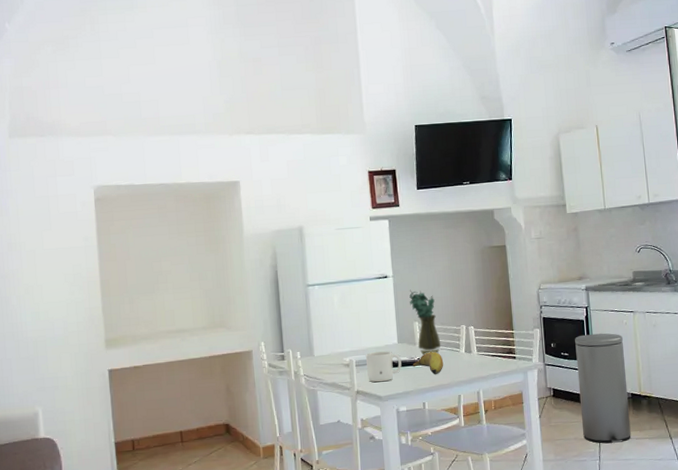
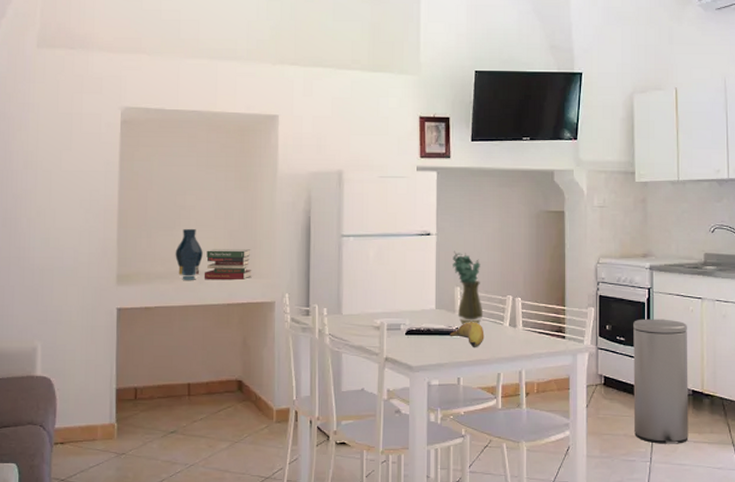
vase: none [156,291,183,339] -> present [175,228,203,280]
books: none [185,305,229,336] -> present [204,249,252,279]
mug: present [365,351,402,383] -> none [398,316,438,350]

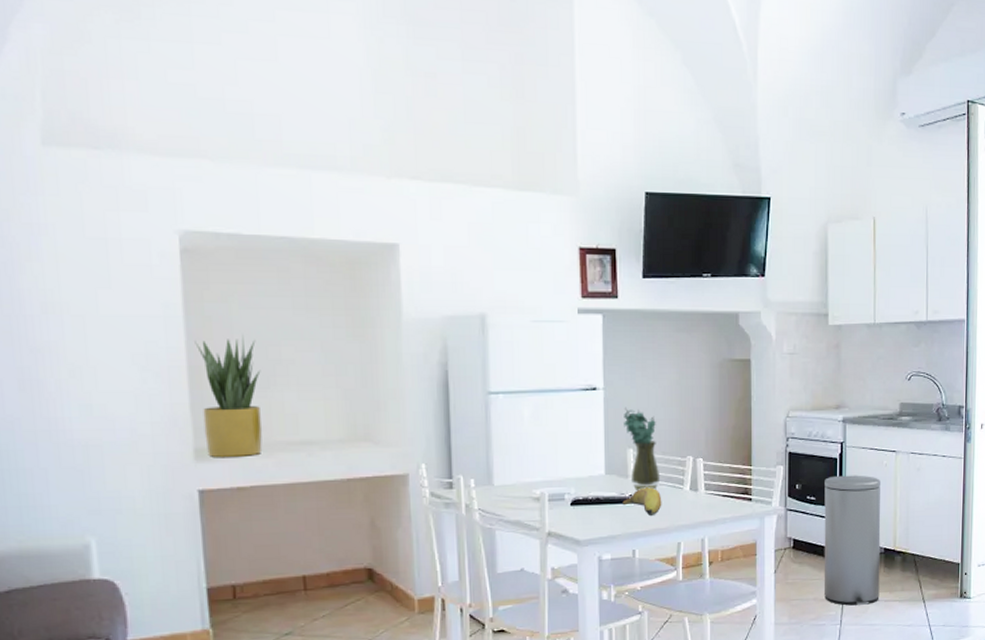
planter: none [125,187,170,283] -> present [195,336,263,458]
vase: present [175,228,203,280] -> none [272,388,310,452]
books: present [204,249,252,279] -> none [313,412,377,450]

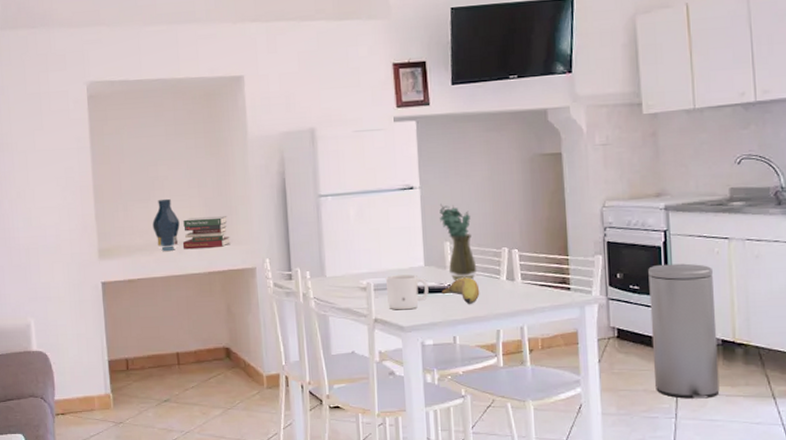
planter: present [195,336,263,458] -> none [98,159,146,257]
vase: none [272,388,310,452] -> present [152,198,180,251]
books: none [313,412,377,450] -> present [182,216,230,249]
mug: none [561,484,608,523] -> present [385,274,429,310]

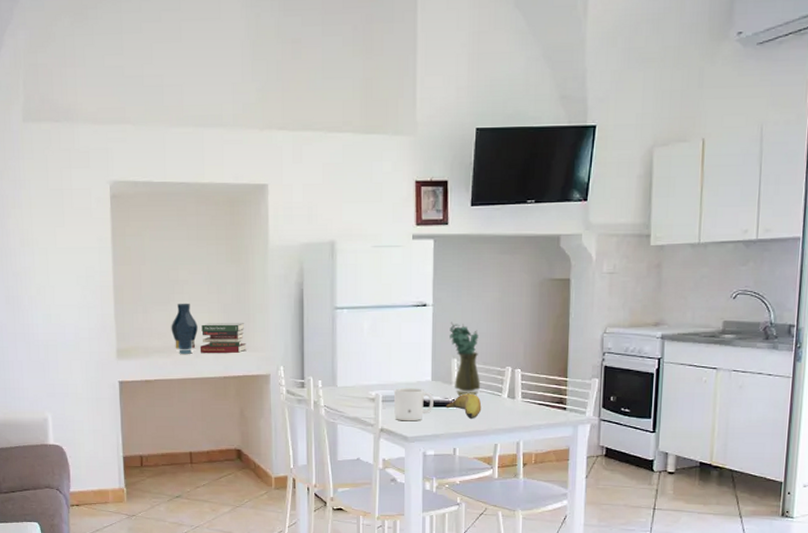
pedal bin: present [648,263,720,399] -> none [635,390,699,515]

